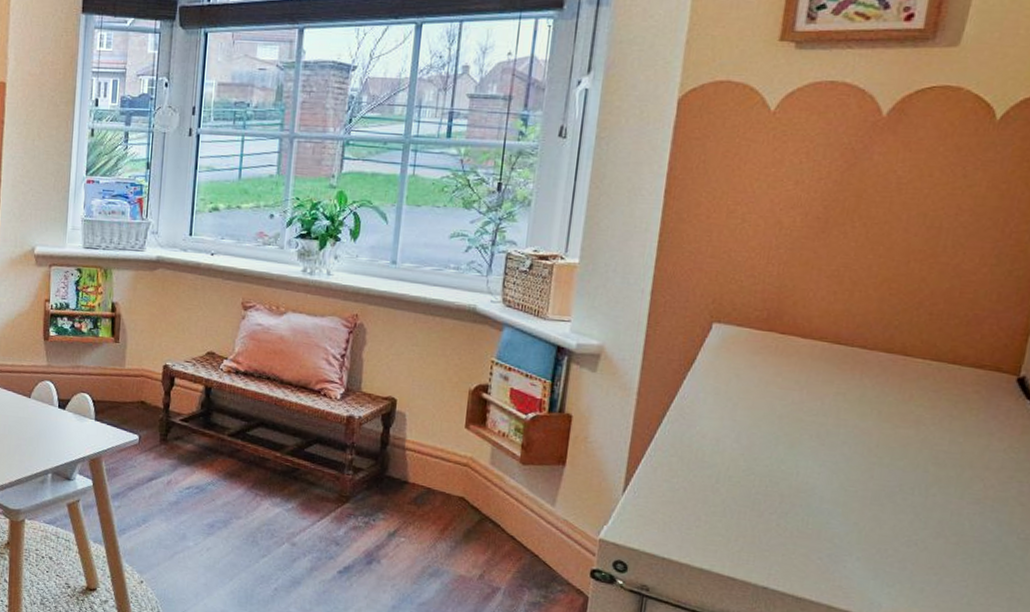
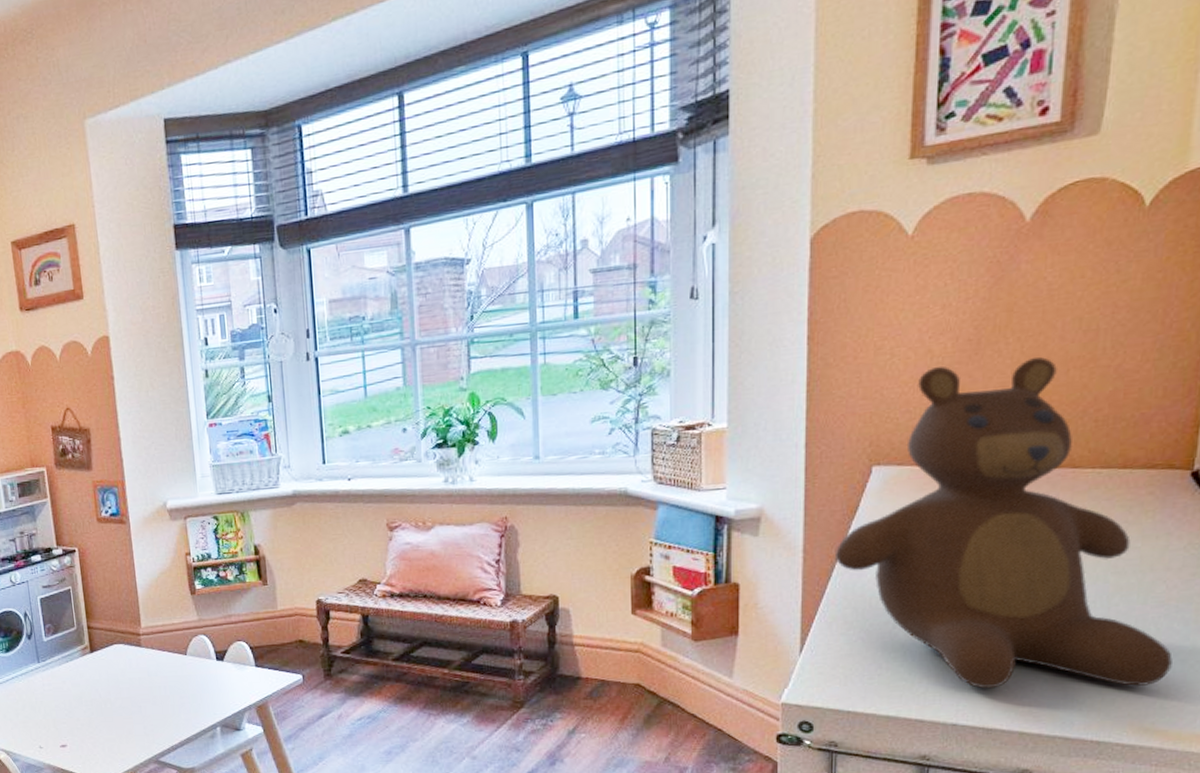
teddy bear: none [668,237,984,580] -> present [836,356,1173,689]

